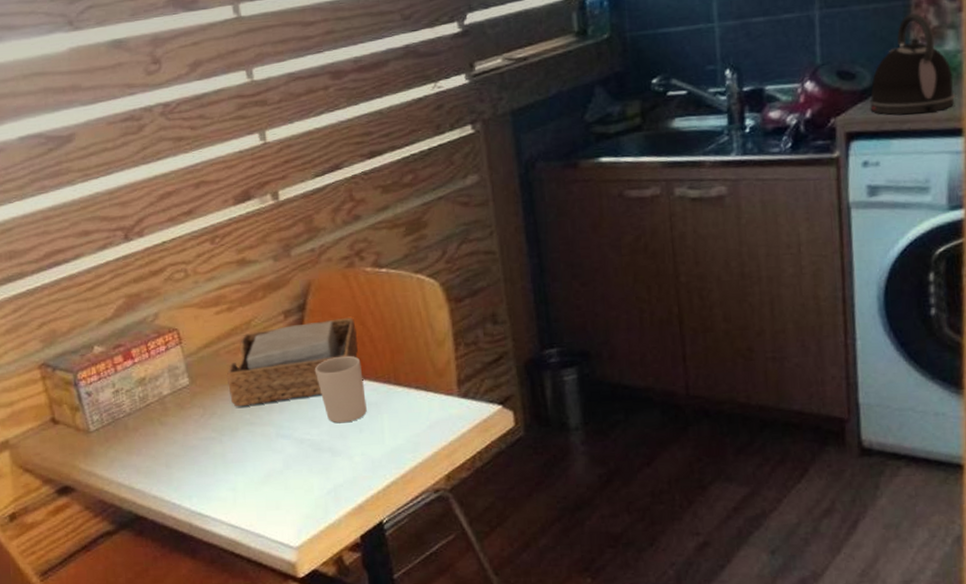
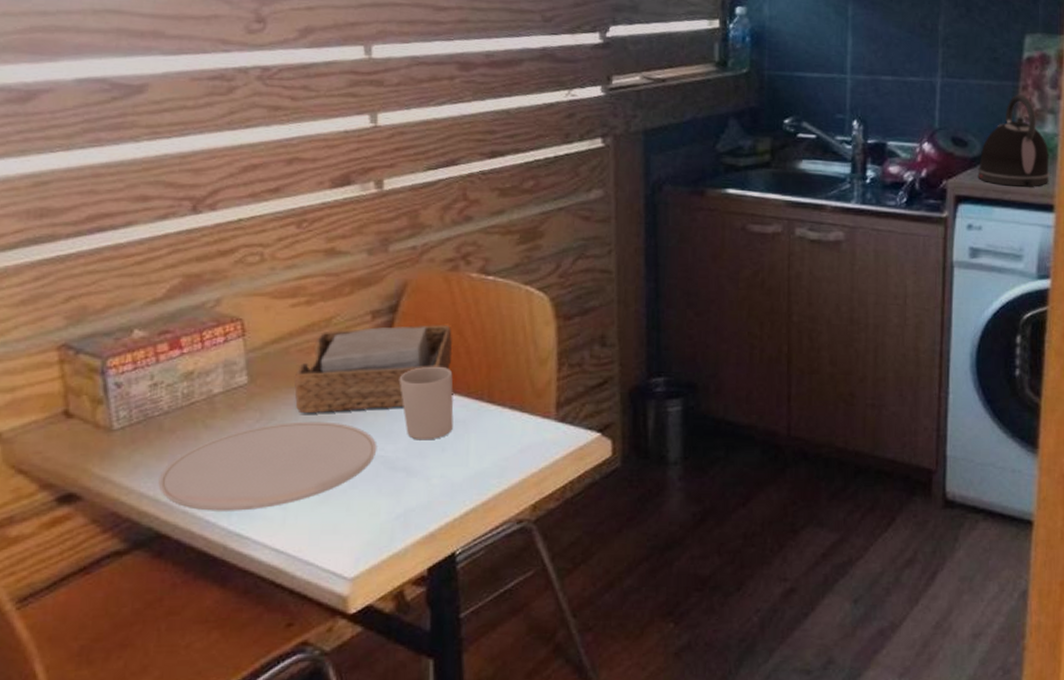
plate: none [131,412,304,495] -> present [158,421,377,511]

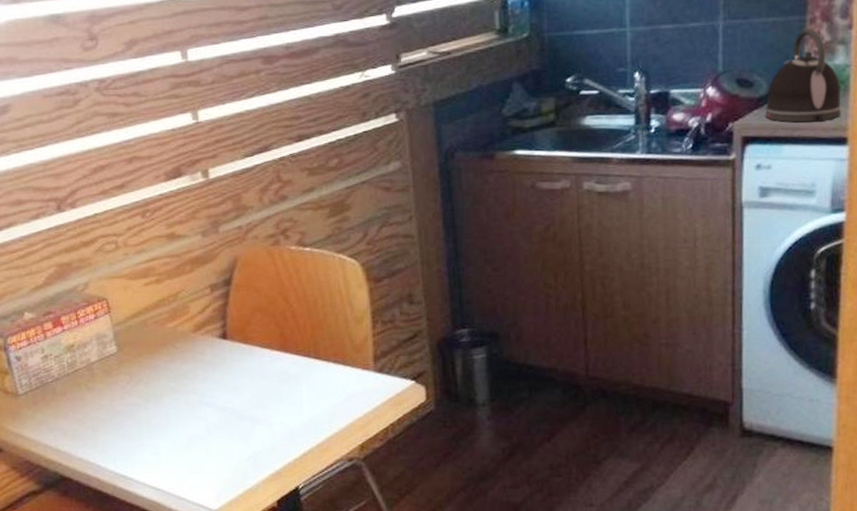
plate: present [158,421,377,511] -> none [57,381,226,458]
napkin holder: present [294,325,453,414] -> none [154,293,281,375]
mug: present [399,366,454,440] -> none [238,329,287,394]

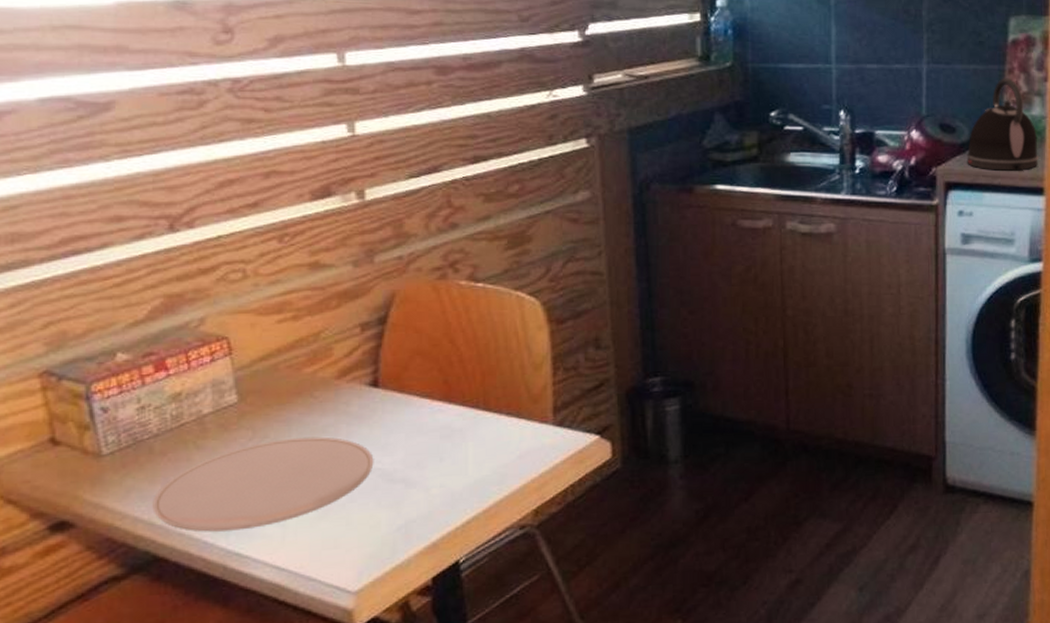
plate: none [57,381,226,458] -> present [152,436,374,532]

